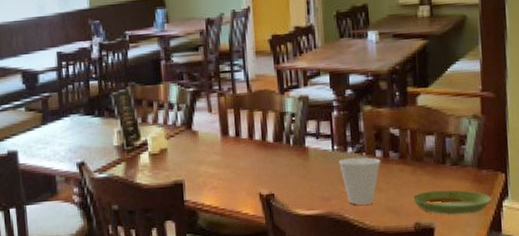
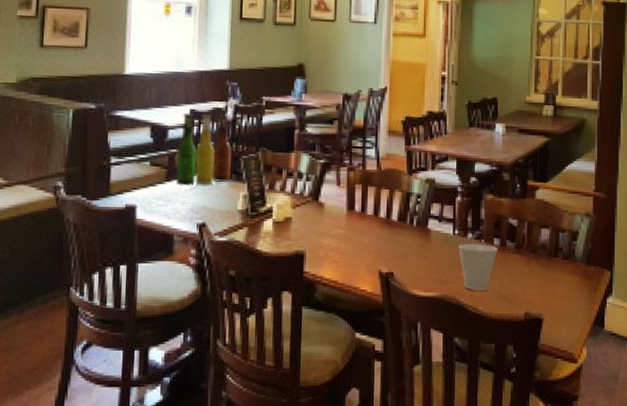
beer bottle: none [49,54,103,129] -> present [175,113,231,187]
saucer: present [412,189,491,215] -> none [525,281,597,308]

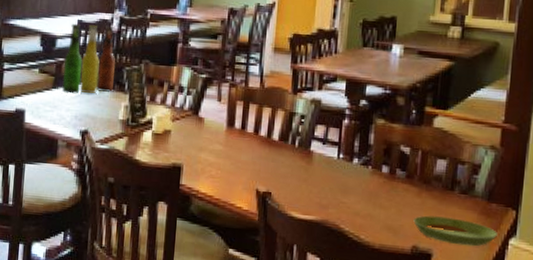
cup: present [458,243,498,290] -> none [342,168,387,219]
saucer: none [525,281,597,308] -> present [413,215,497,247]

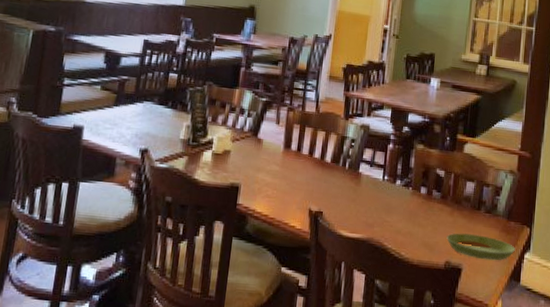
beer bottle: present [62,23,115,95] -> none [123,42,180,113]

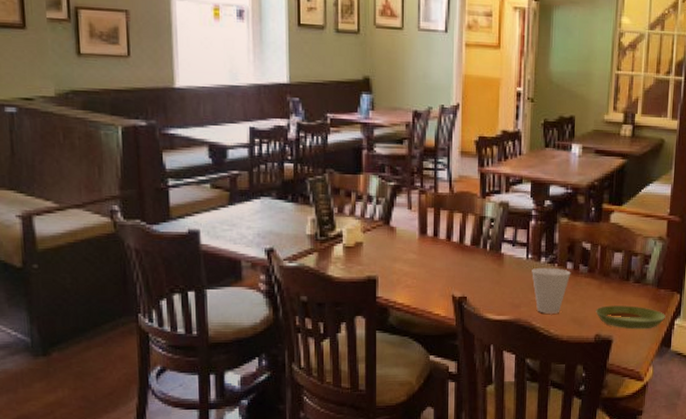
cup: none [386,189,425,236] -> present [532,267,571,314]

